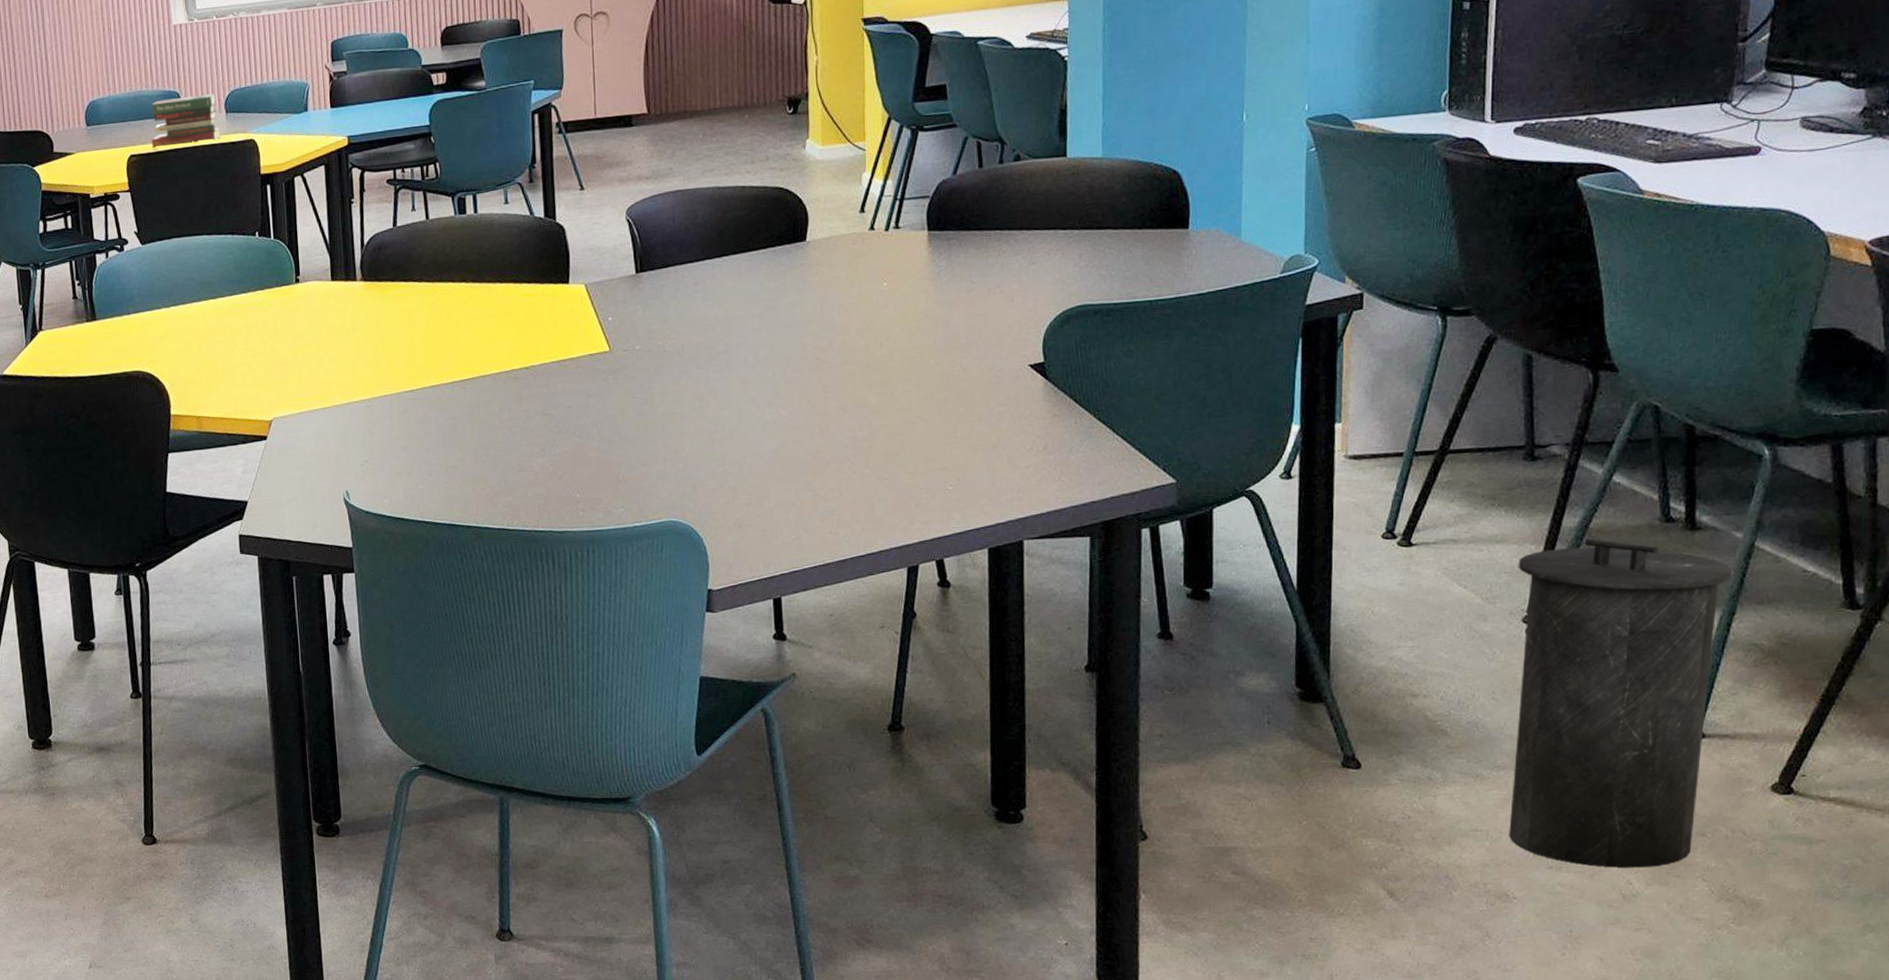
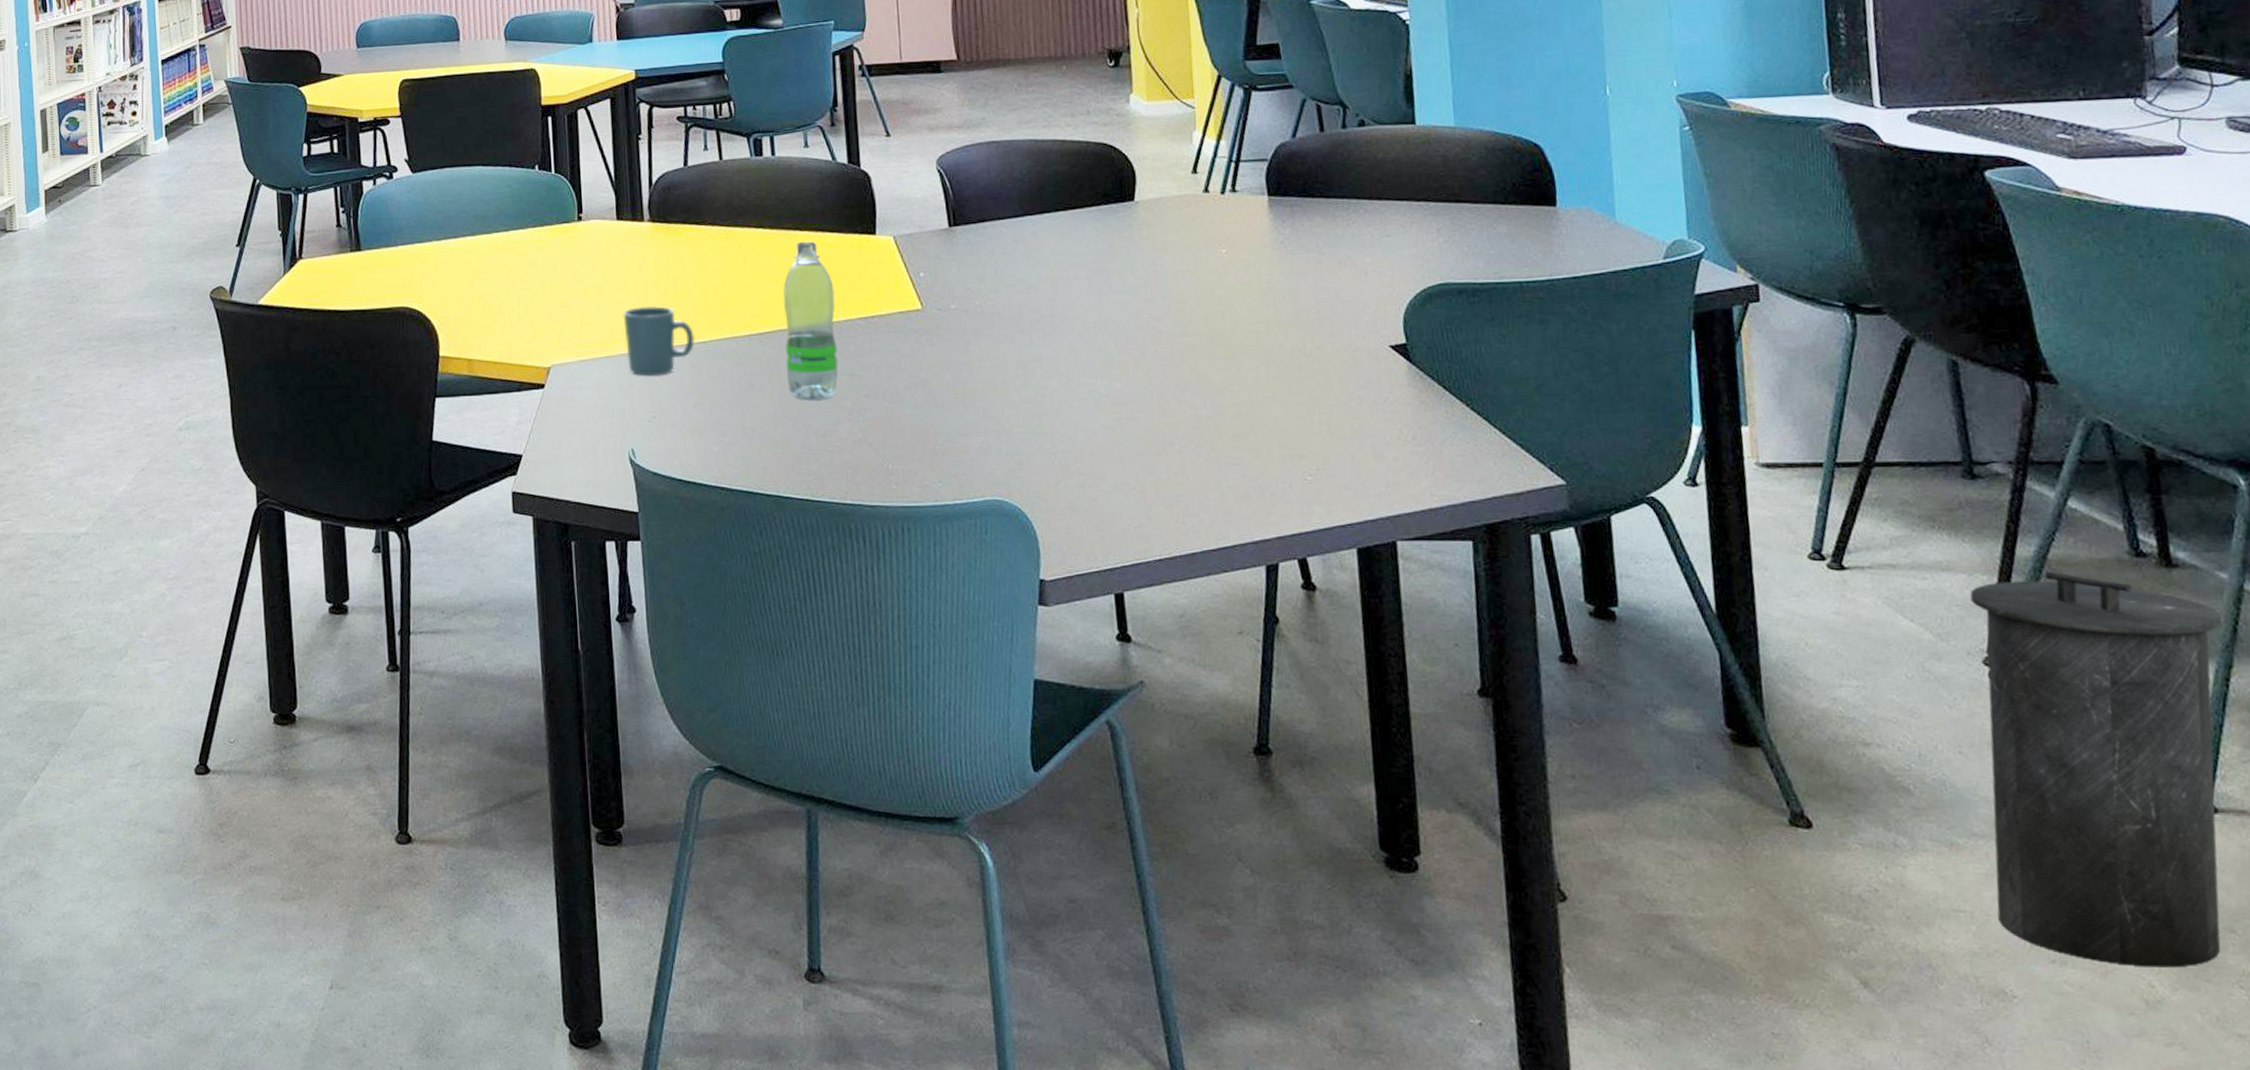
books: present [151,93,222,150] -> none [425,20,500,75]
mug: none [338,359,404,424] -> present [623,305,696,376]
bottle: none [483,292,533,439] -> present [783,241,838,400]

